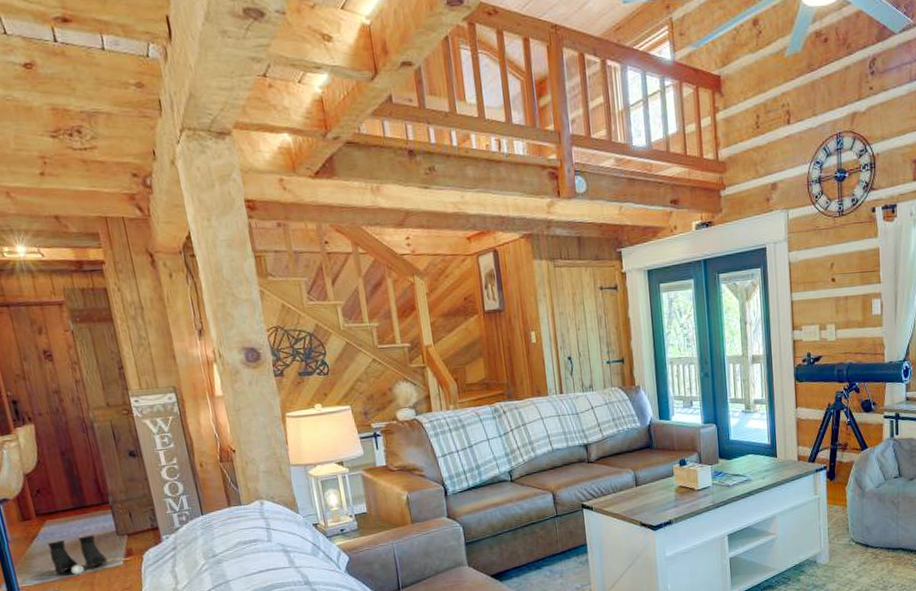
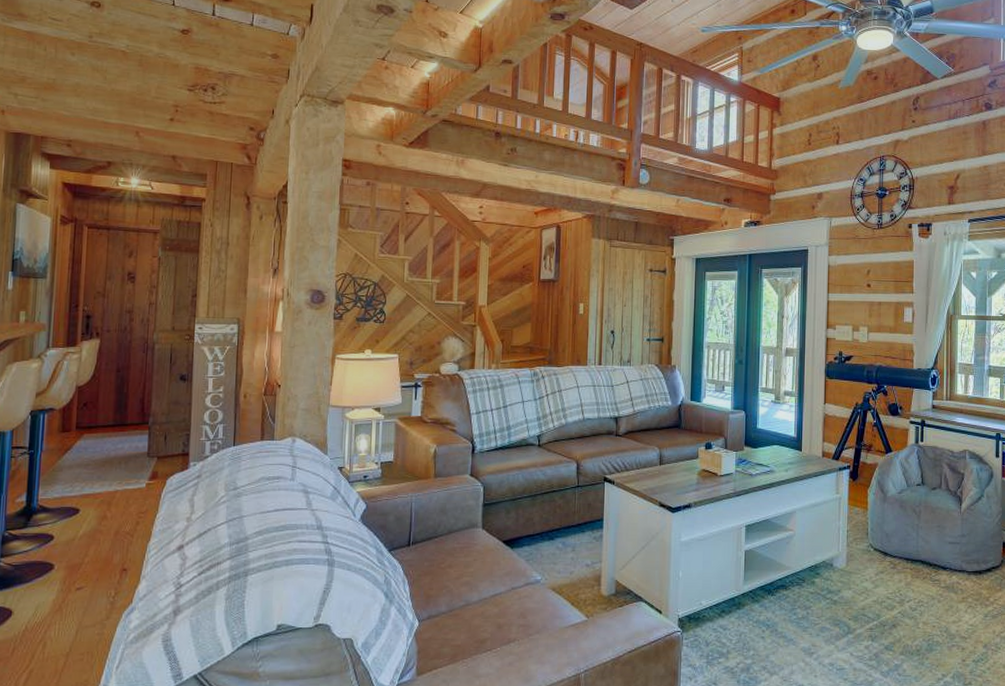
boots: present [48,535,108,575] -> none [78,454,132,492]

